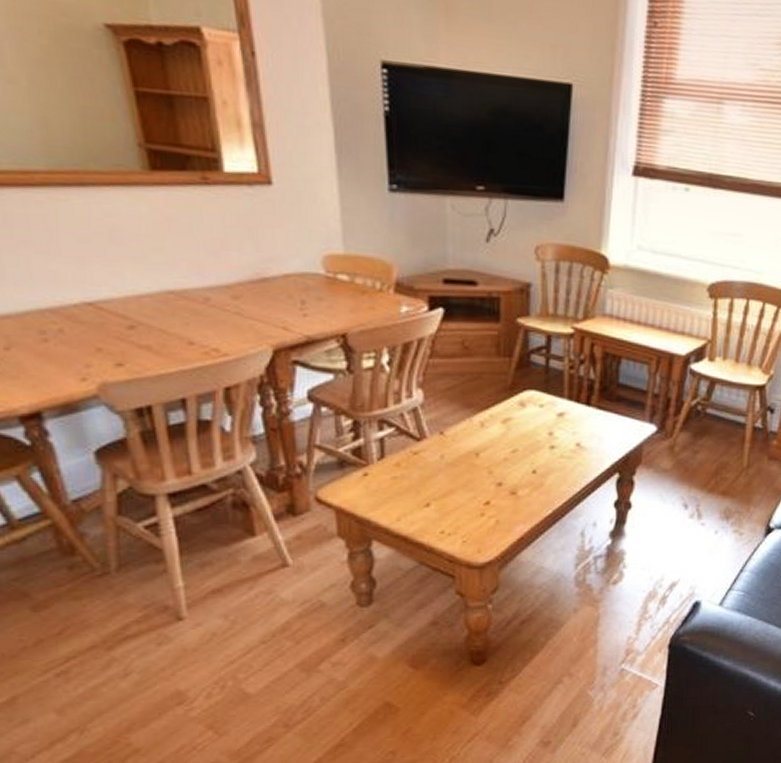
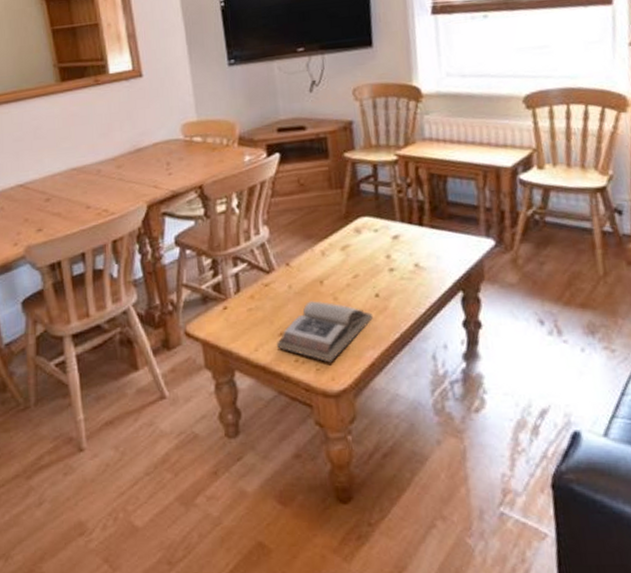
book: none [422,473,528,535] -> present [277,301,374,363]

